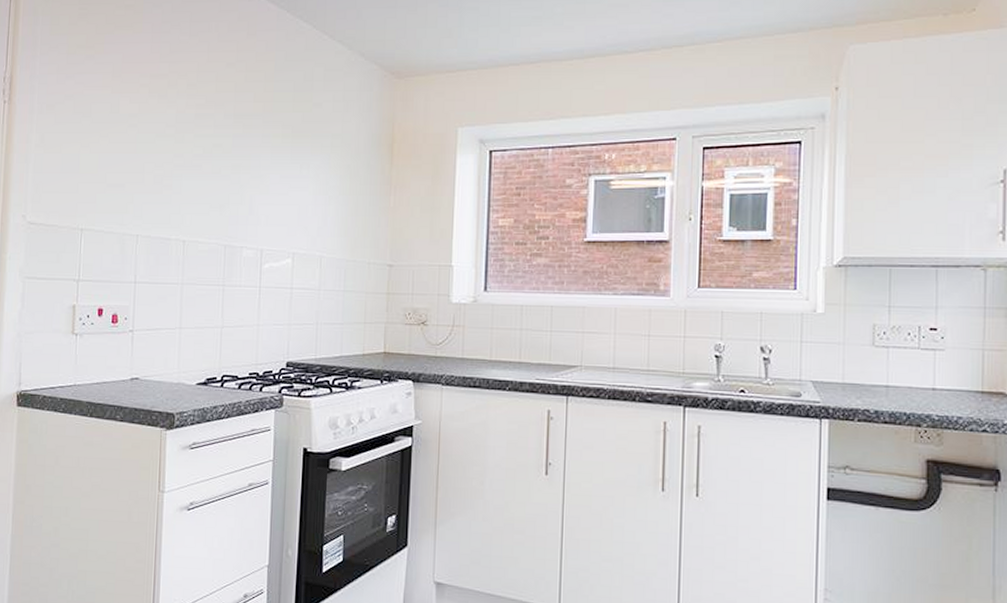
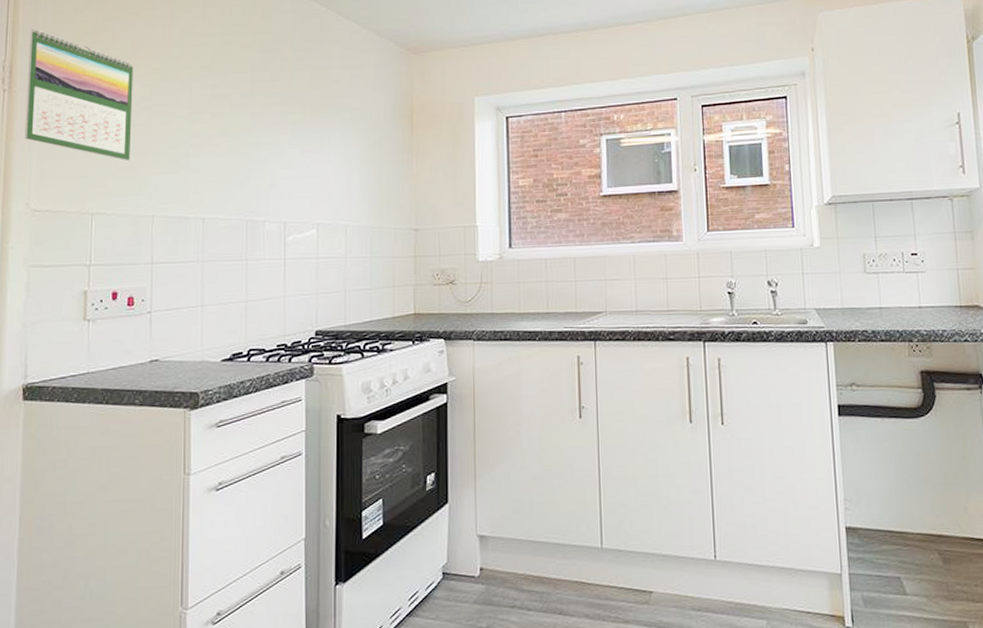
calendar: none [22,39,123,178] -> present [24,28,134,160]

